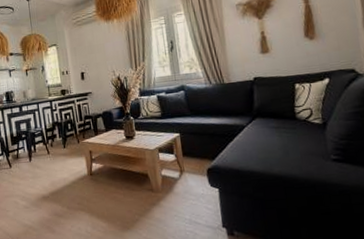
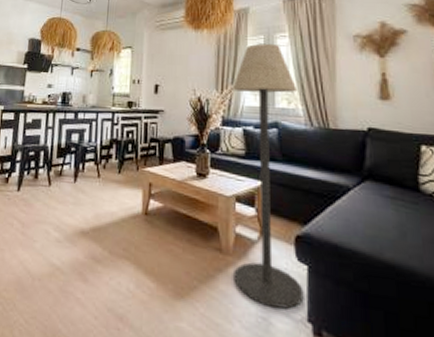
floor lamp: none [144,22,218,223] -> present [232,43,304,309]

